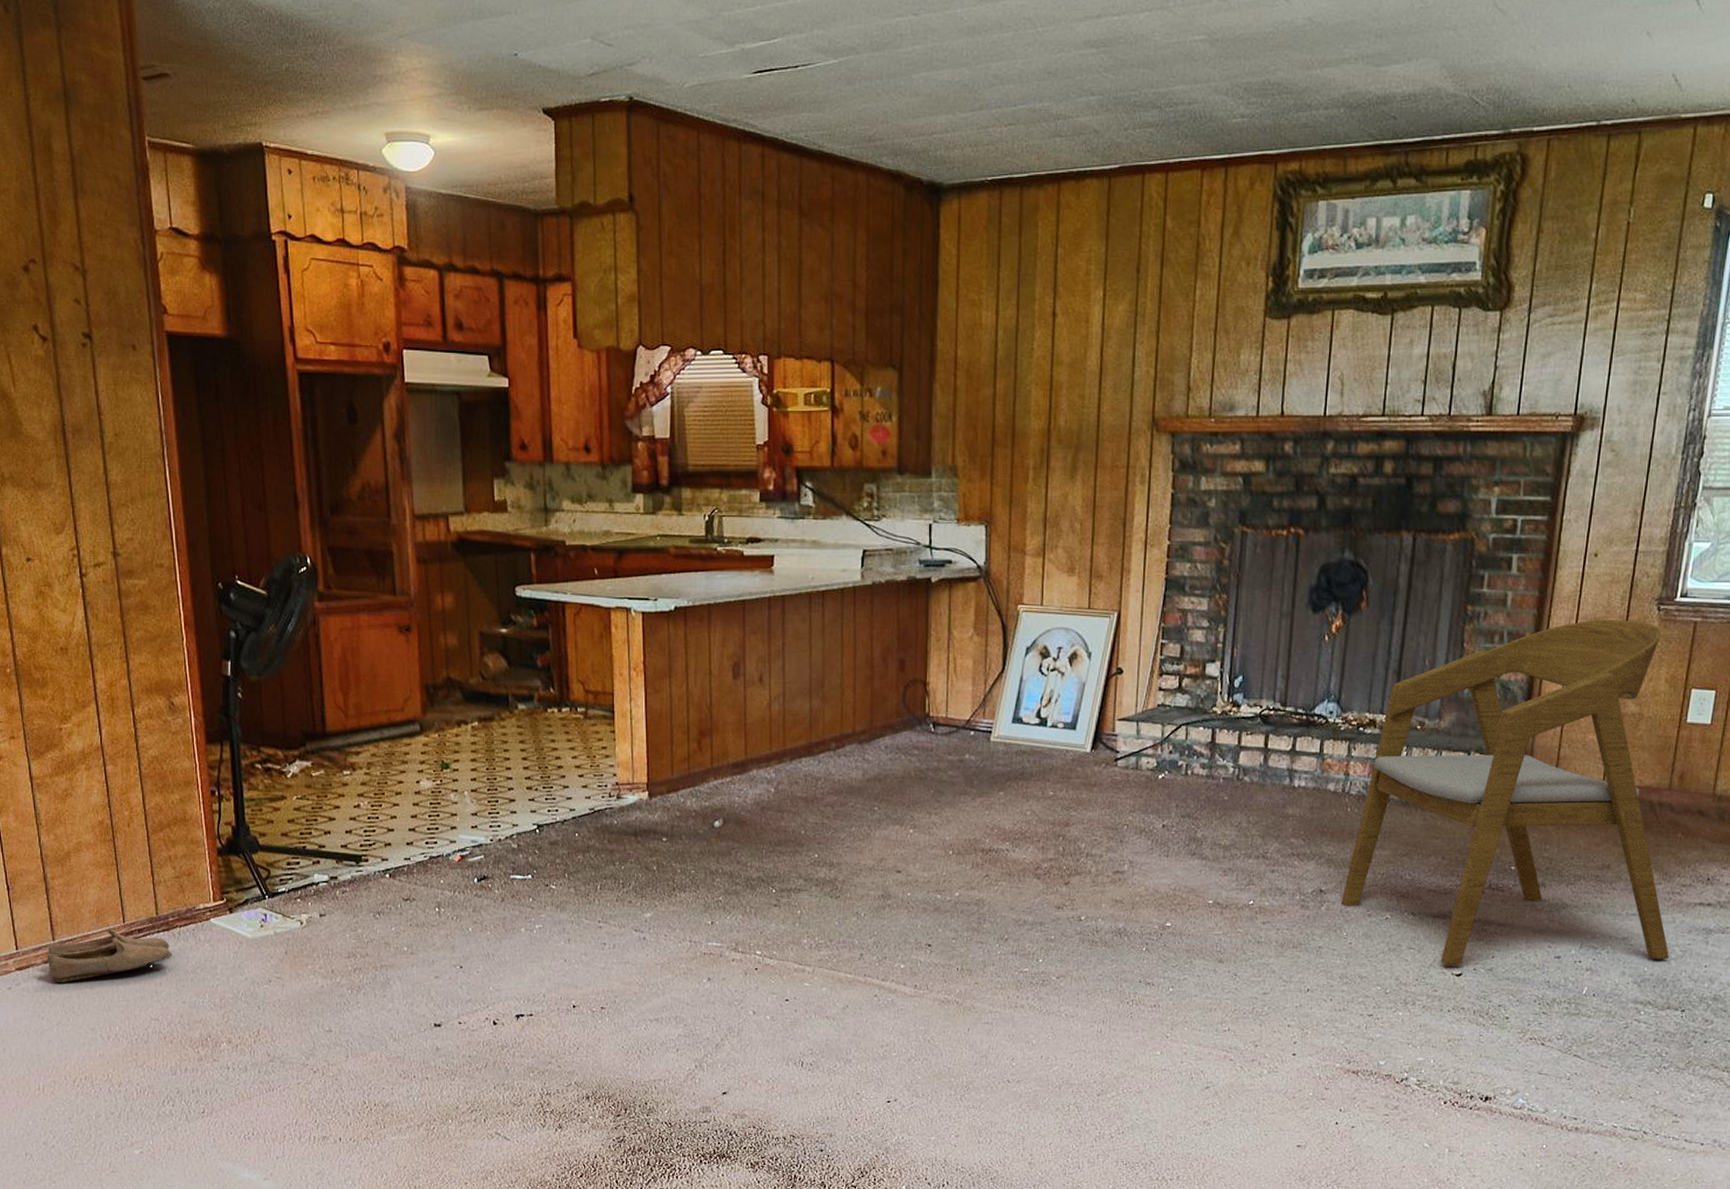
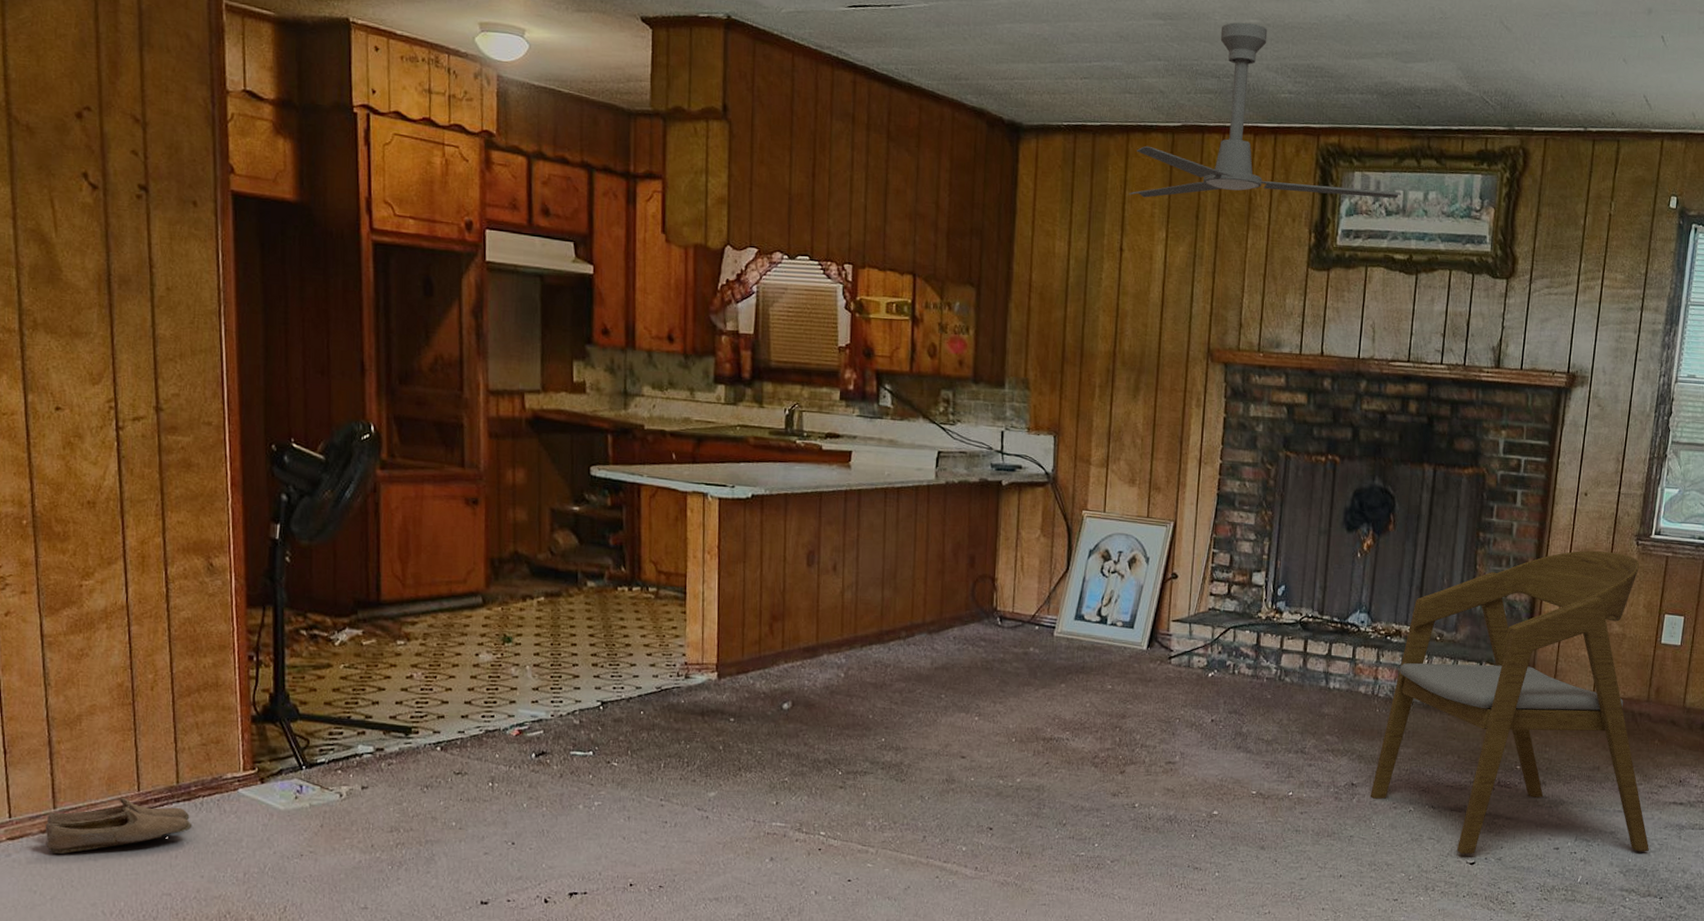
ceiling fan: none [1061,40,1374,254] -> present [1129,22,1401,199]

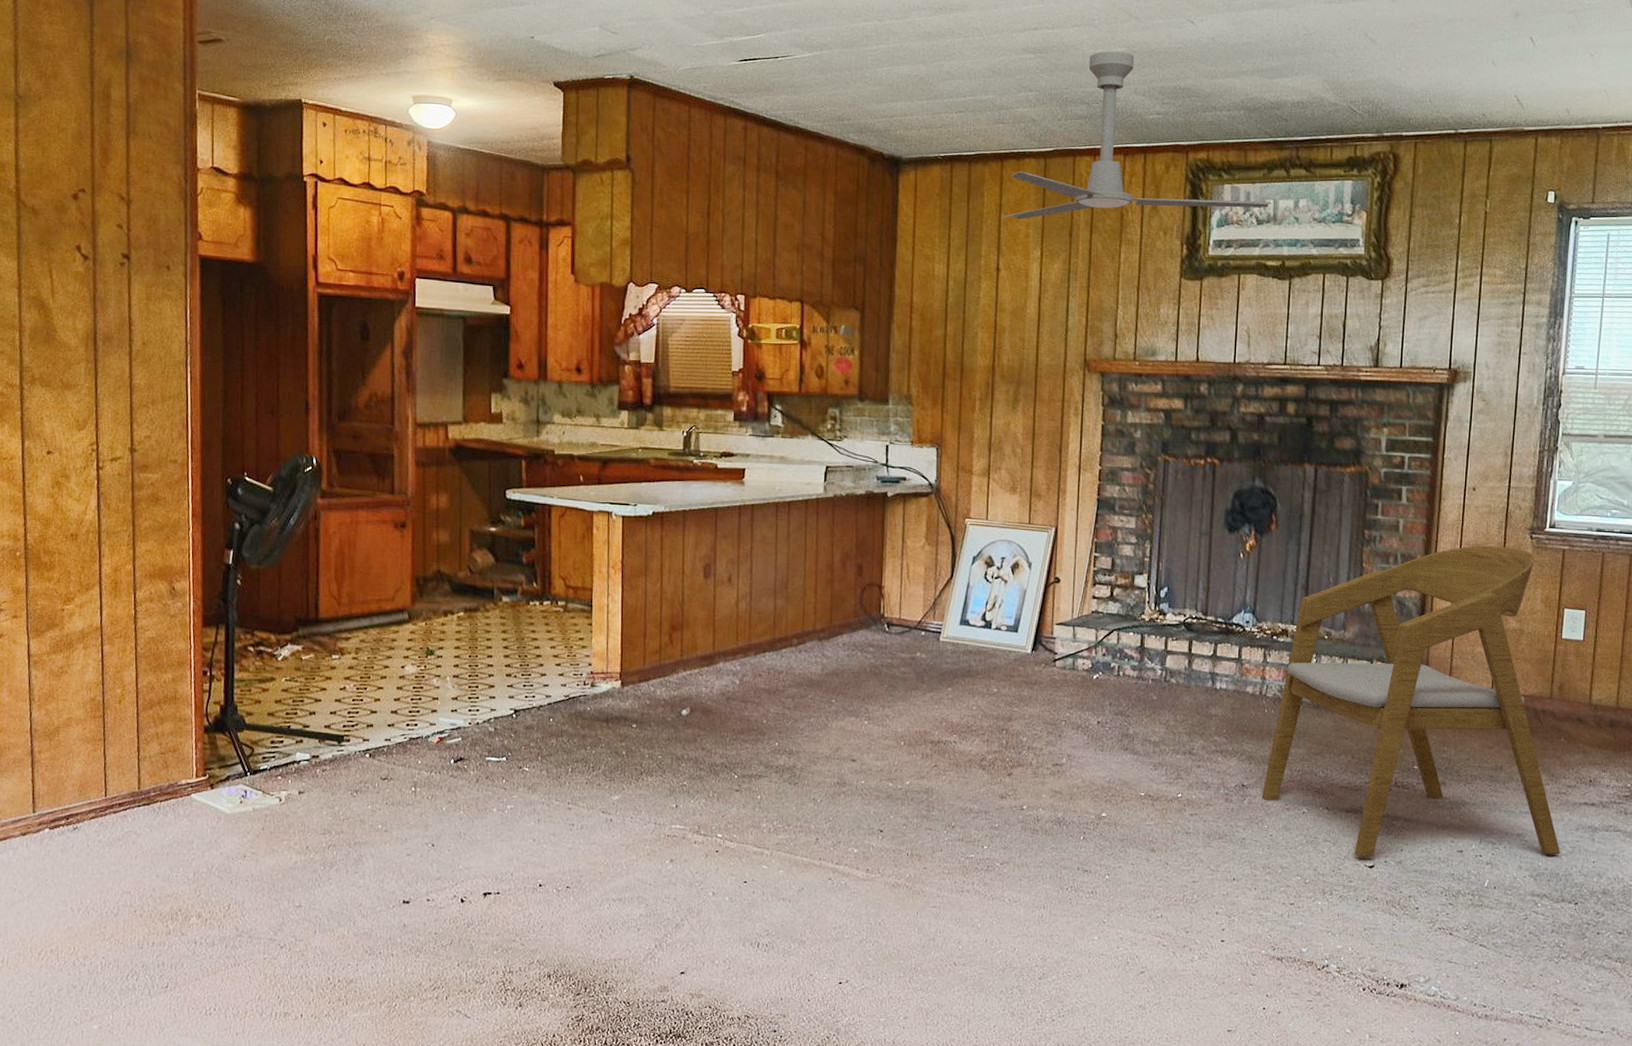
shoe: present [45,798,192,854] -> none [25,803,151,854]

